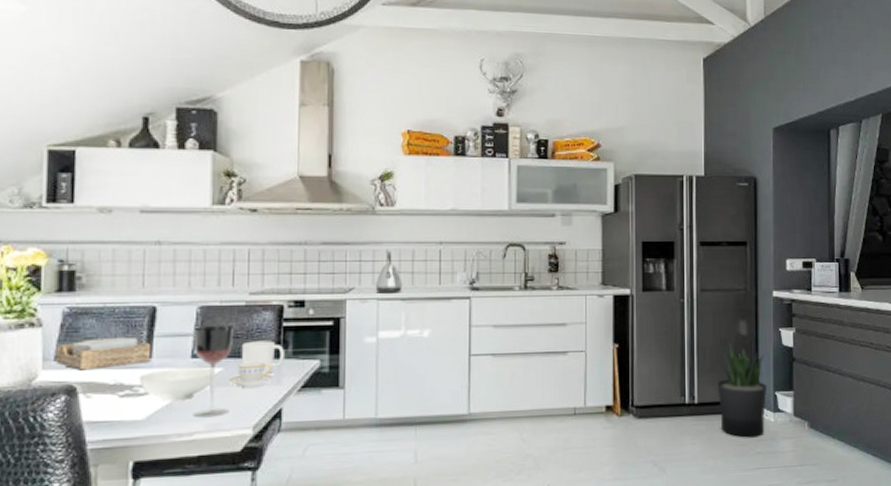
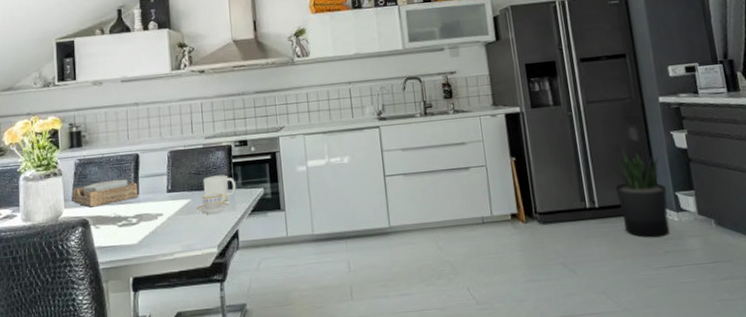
bowl: present [138,367,215,400] -> none [131,199,185,228]
wineglass: present [192,326,235,418] -> none [167,165,199,241]
kettle: present [375,251,403,295] -> none [300,93,323,131]

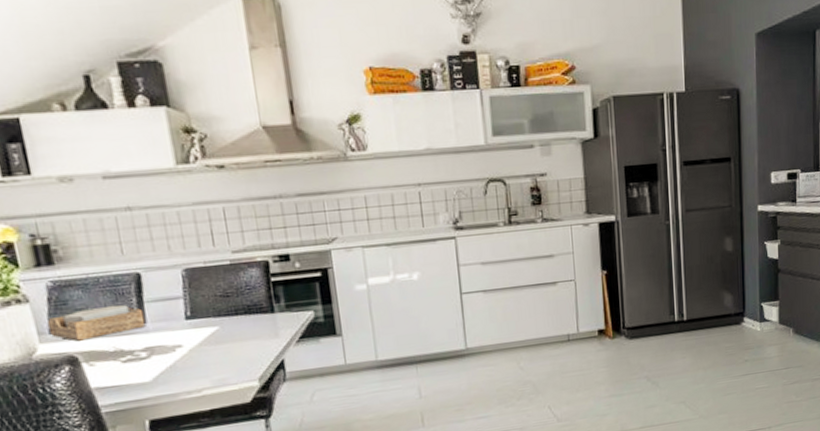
teacup: present [196,192,230,215] -> none [226,317,271,344]
mug: present [203,174,236,204] -> none [233,296,278,330]
planter: present [612,148,670,238] -> none [704,259,754,348]

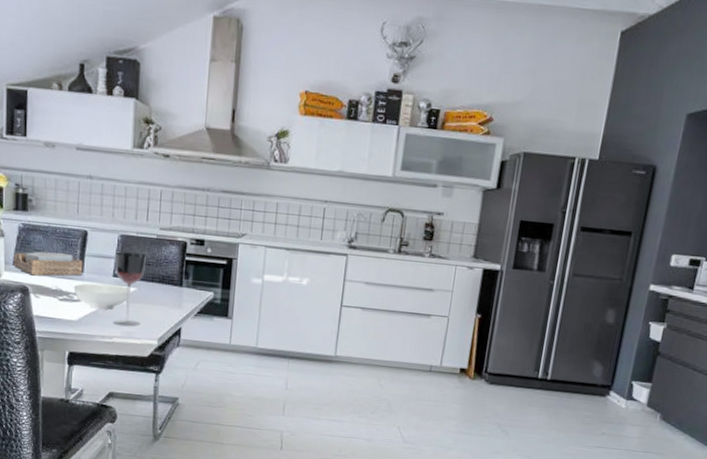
bowl: none [137,327,212,362] -> present [73,283,131,310]
wineglass: none [182,285,233,375] -> present [112,251,147,327]

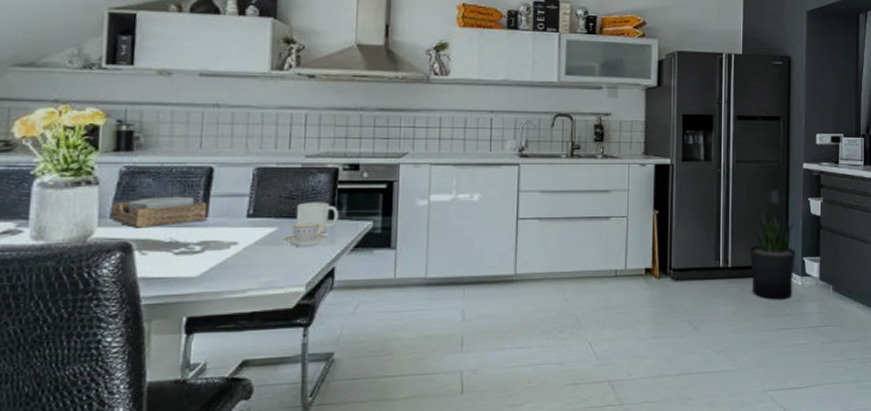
bowl: present [73,283,131,310] -> none [194,226,270,258]
wineglass: present [112,251,147,327] -> none [246,187,290,276]
teacup: none [141,285,176,308] -> present [283,222,328,248]
mug: none [151,269,186,299] -> present [295,202,338,235]
planter: none [570,327,629,419] -> present [749,210,796,300]

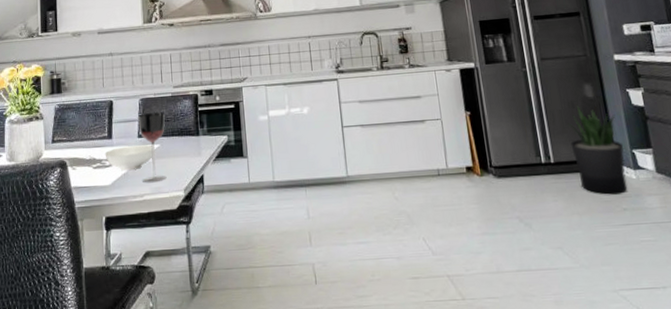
napkin holder: present [111,197,208,228] -> none [52,124,112,150]
bowl: none [194,226,270,258] -> present [105,144,155,170]
wineglass: none [246,187,290,276] -> present [138,112,167,183]
teacup: present [283,222,328,248] -> none [164,138,196,160]
mug: present [295,202,338,235] -> none [171,122,202,149]

